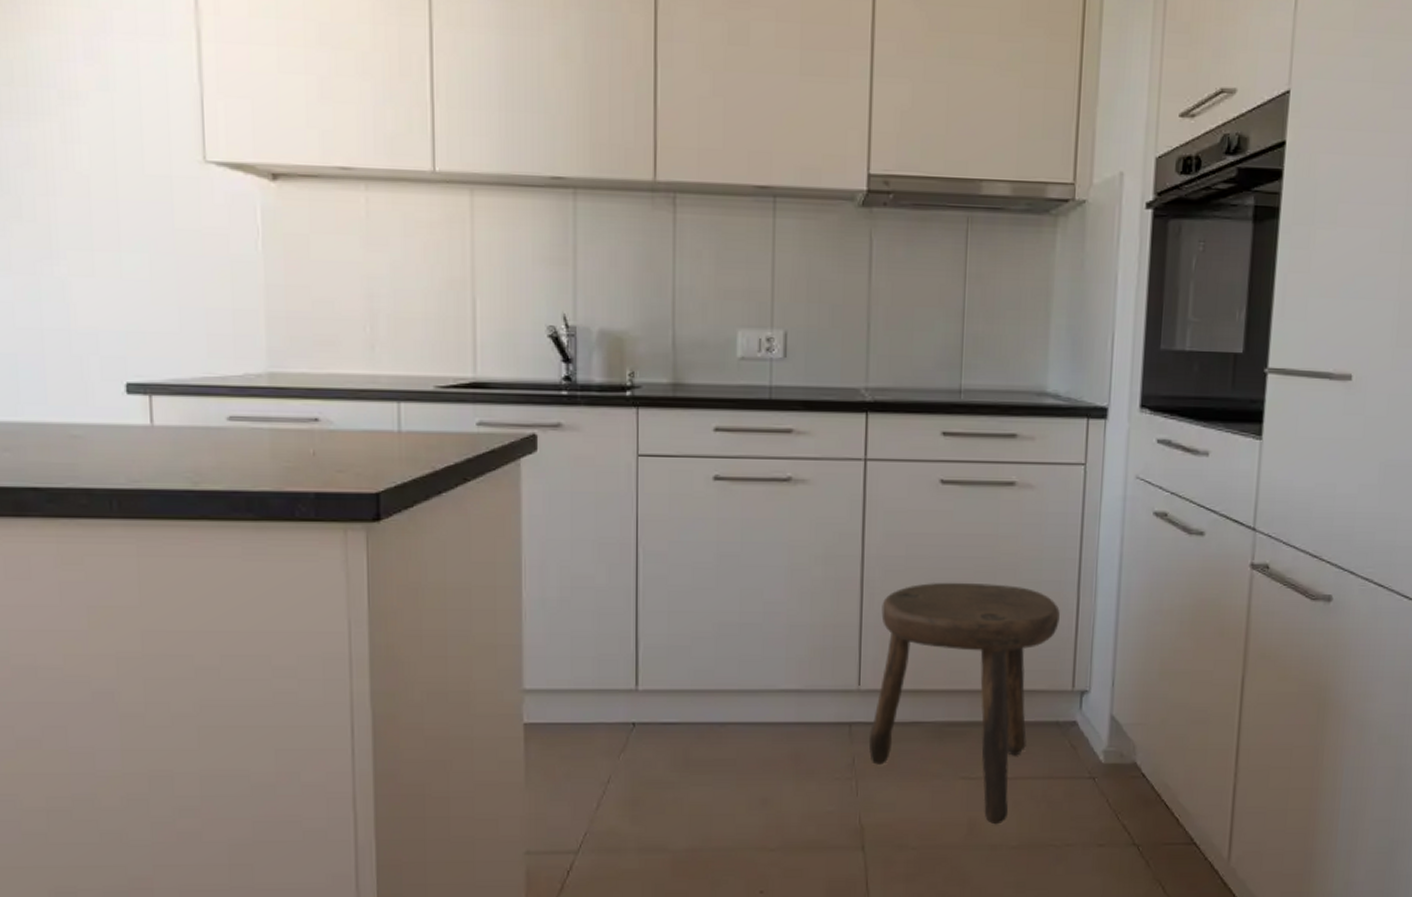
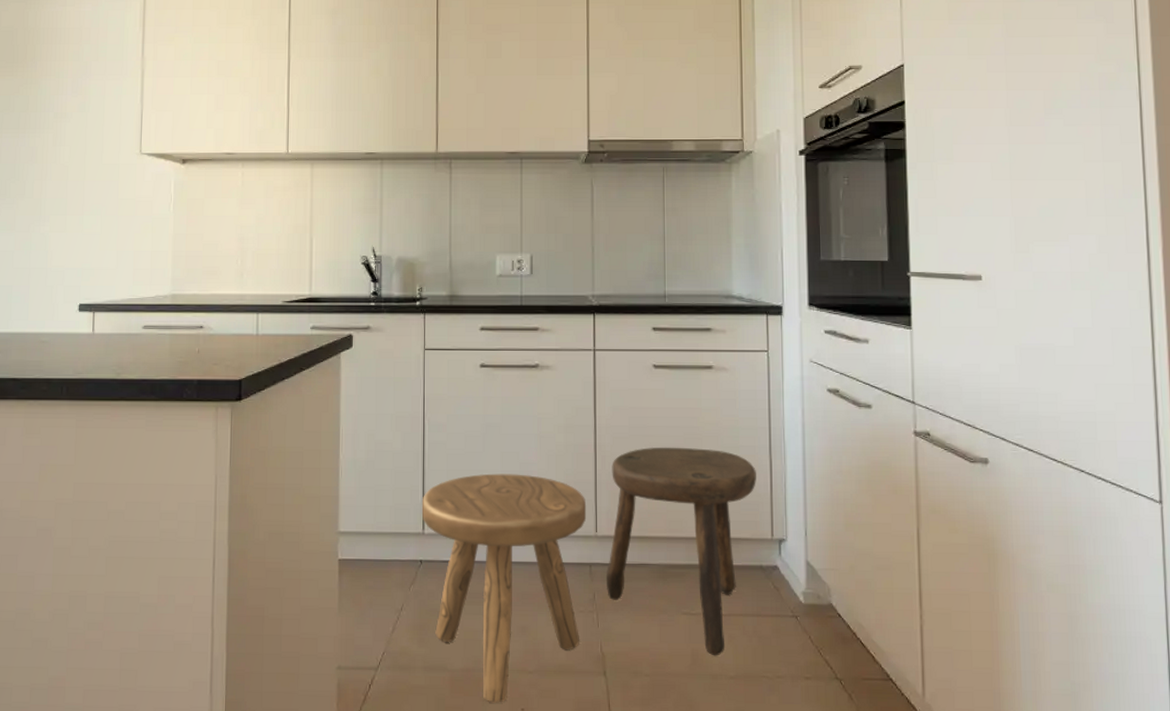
stool: none [634,615,848,886] -> present [421,473,587,703]

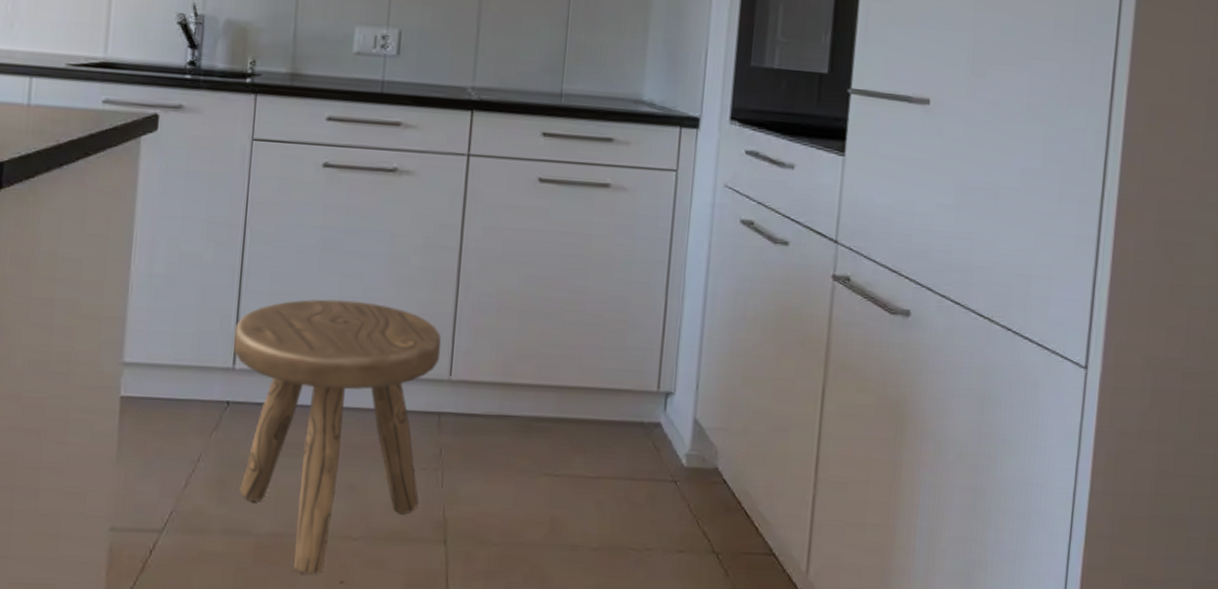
stool: present [606,447,756,656] -> none [456,277,648,525]

